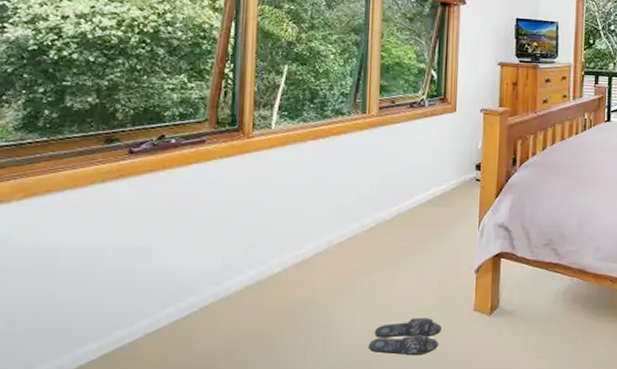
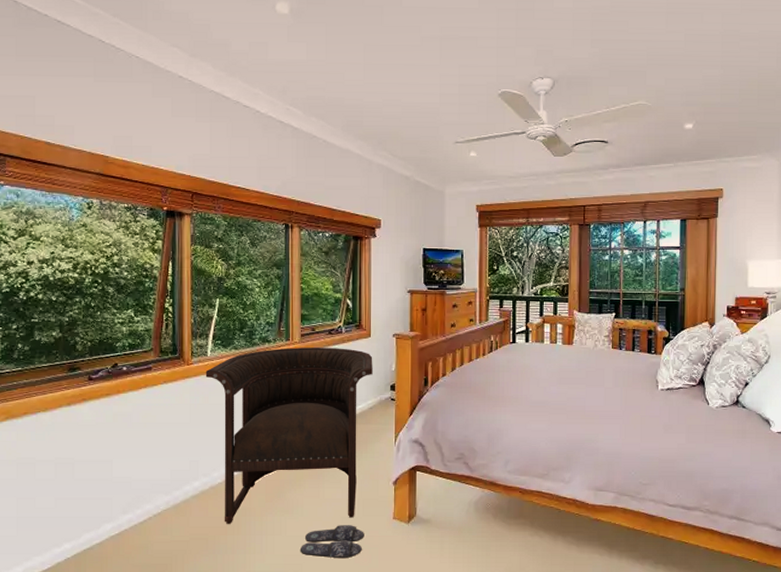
armchair: none [268,121,458,318] -> present [205,347,373,524]

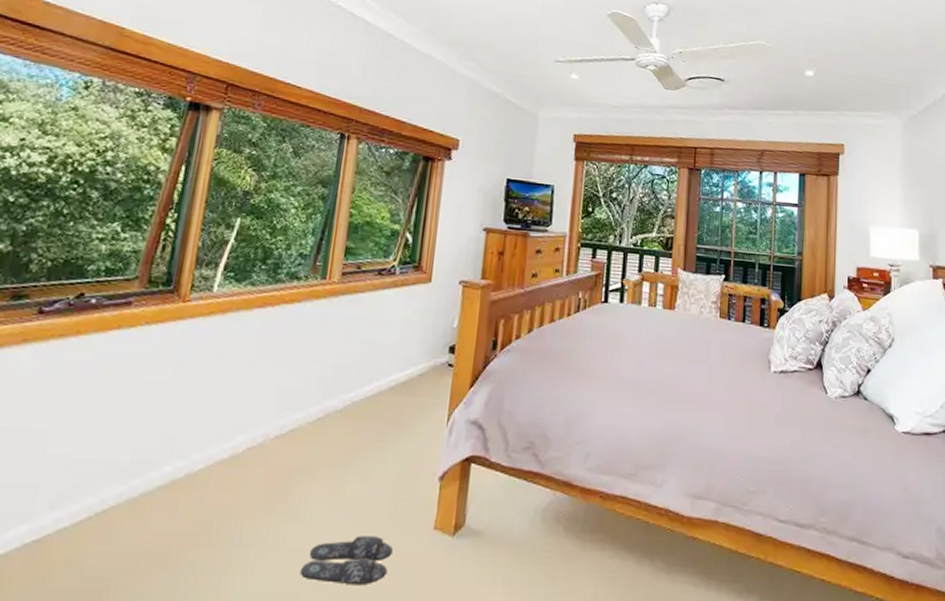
armchair: present [205,347,373,524] -> none [197,288,431,530]

